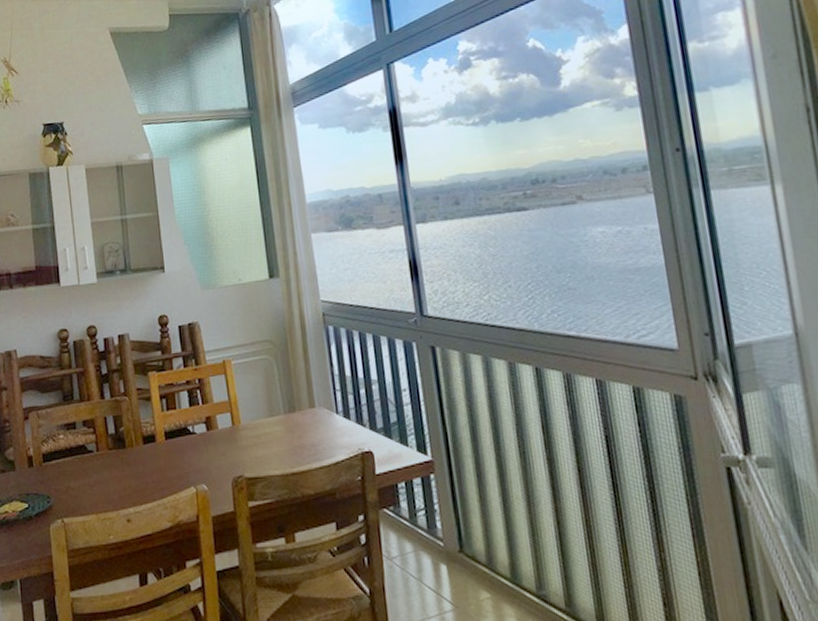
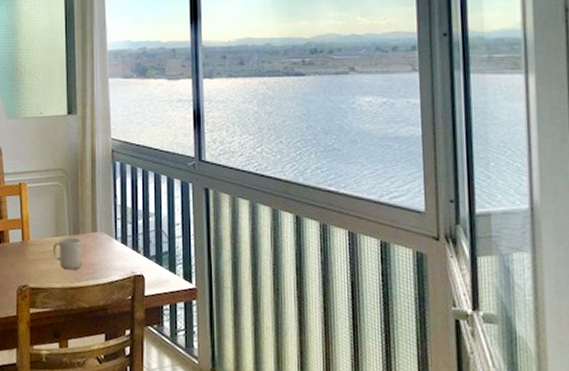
cup: none [268,416,302,454] -> present [53,237,82,270]

